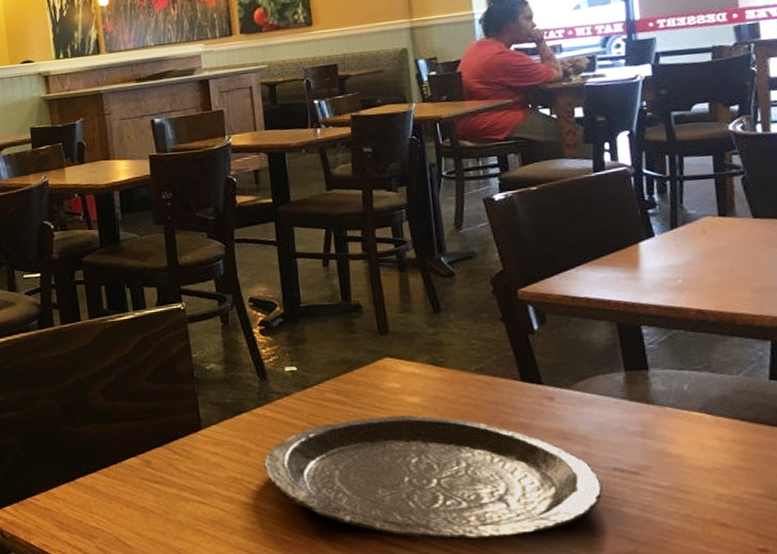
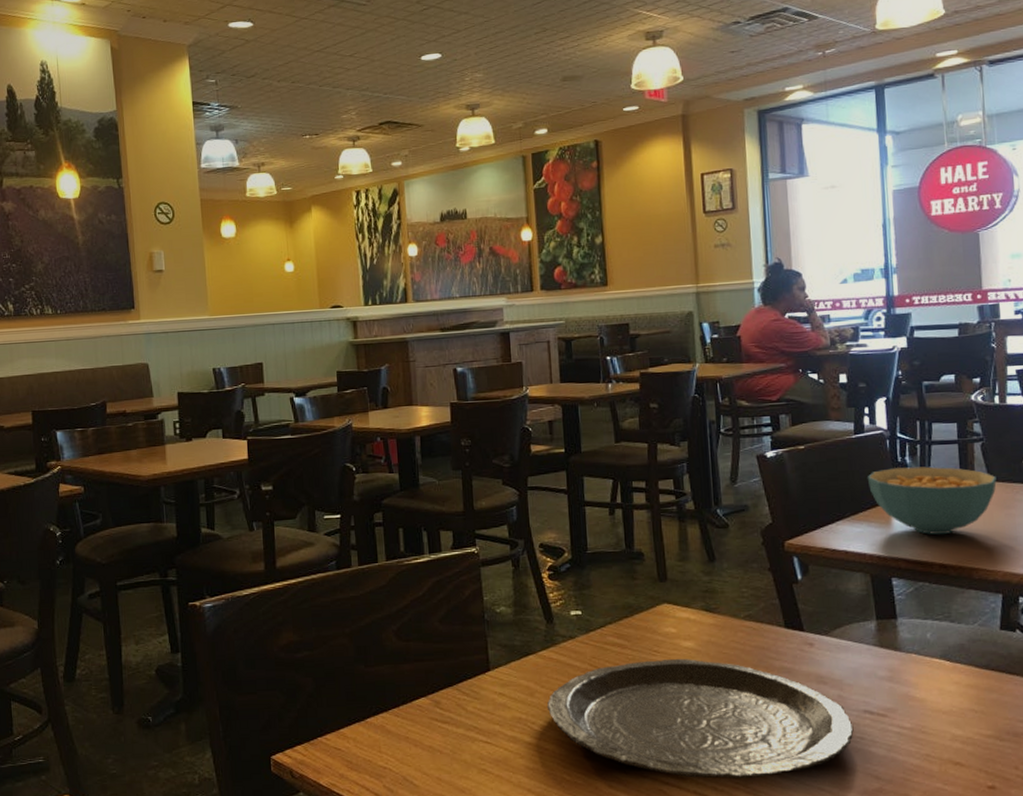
cereal bowl: none [609,204,761,278] -> present [867,466,997,535]

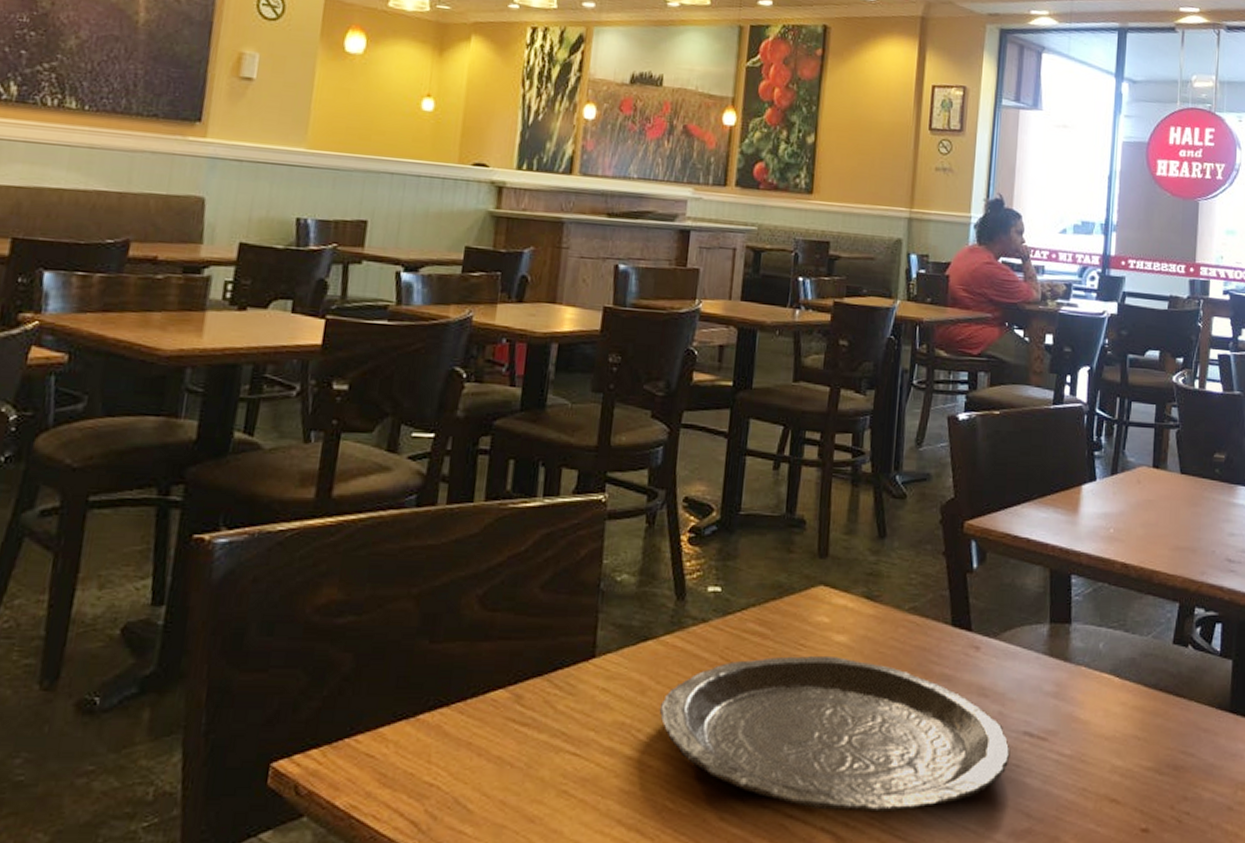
cereal bowl: present [867,466,997,535] -> none [1059,447,1187,529]

